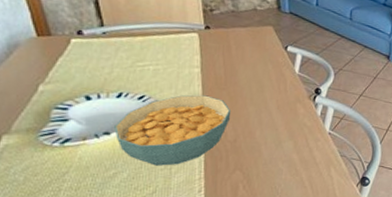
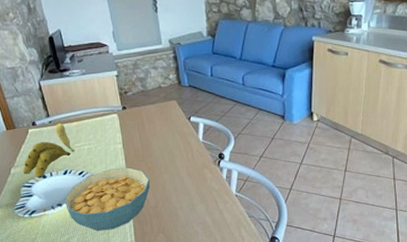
banana: none [57,35,136,100] -> present [23,123,75,178]

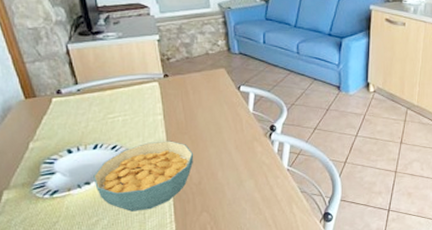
banana: present [23,123,75,178] -> none [44,91,108,154]

